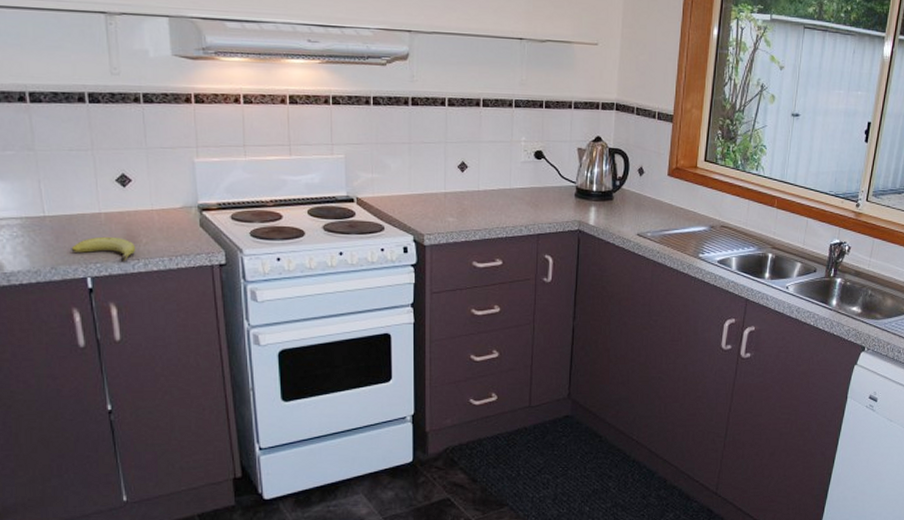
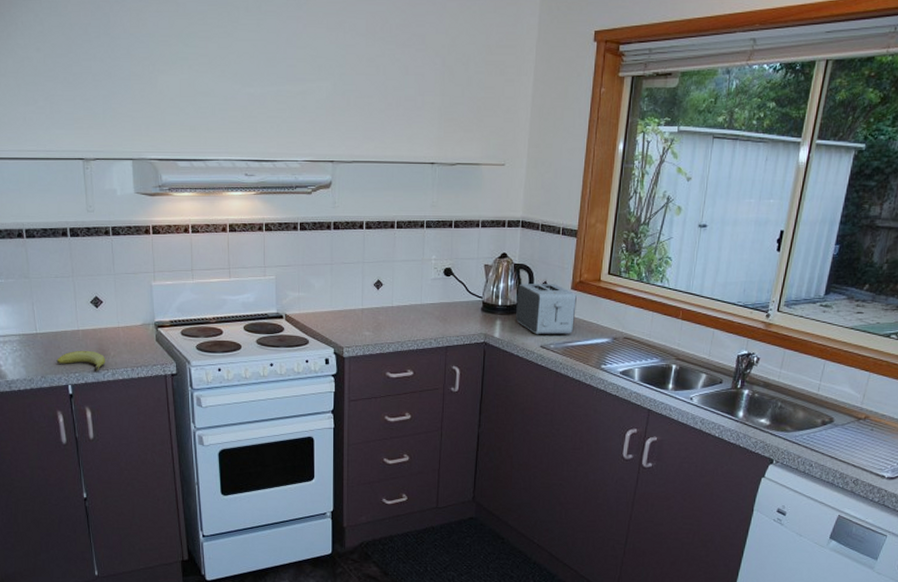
toaster: none [611,169,673,223] -> present [516,284,577,335]

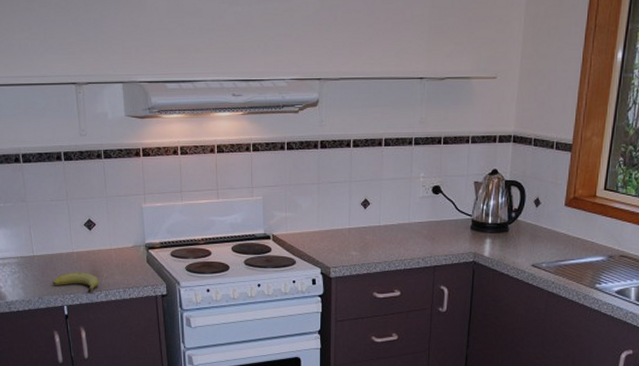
toaster: present [516,284,577,335] -> none [506,201,570,254]

